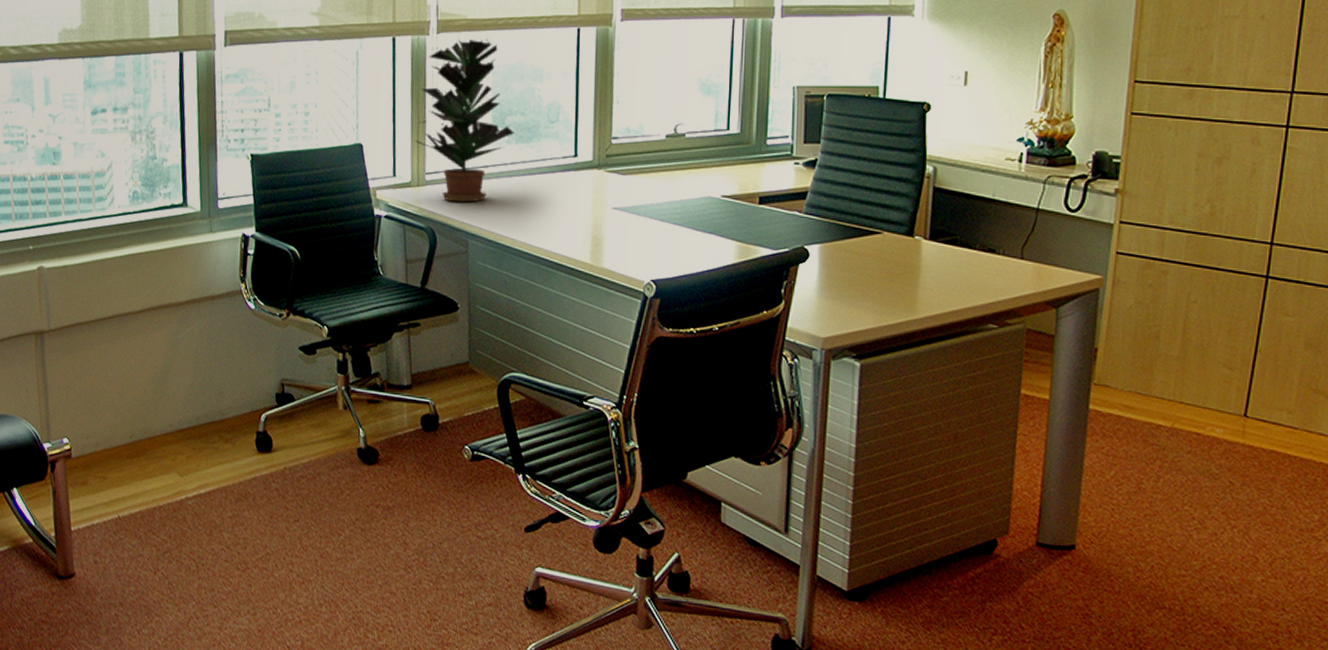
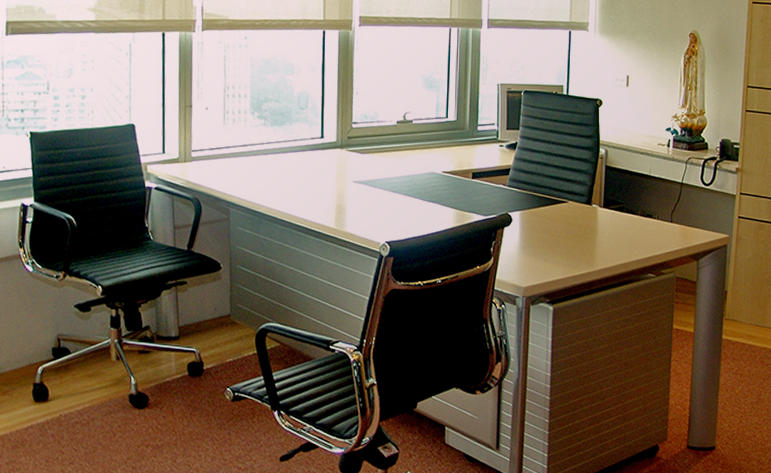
potted plant: present [414,40,515,203] -> none [181,37,271,176]

